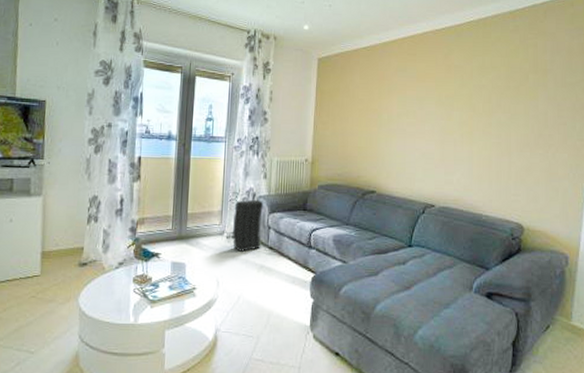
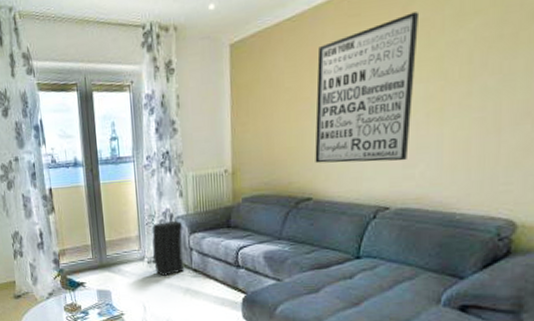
wall art: none [379,60,456,169] -> present [315,12,420,164]

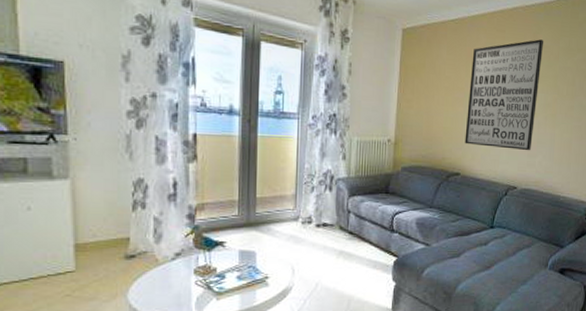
speaker: present [152,220,185,276] -> none [309,182,342,237]

